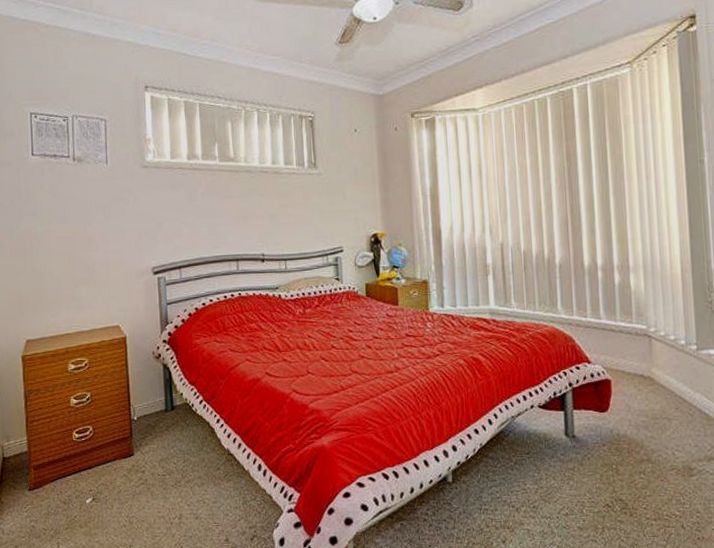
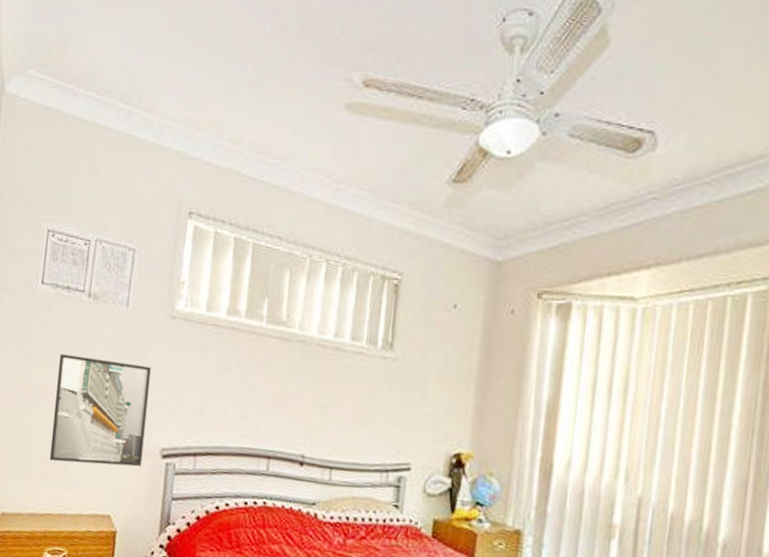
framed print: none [57,206,138,292] -> present [49,353,151,467]

